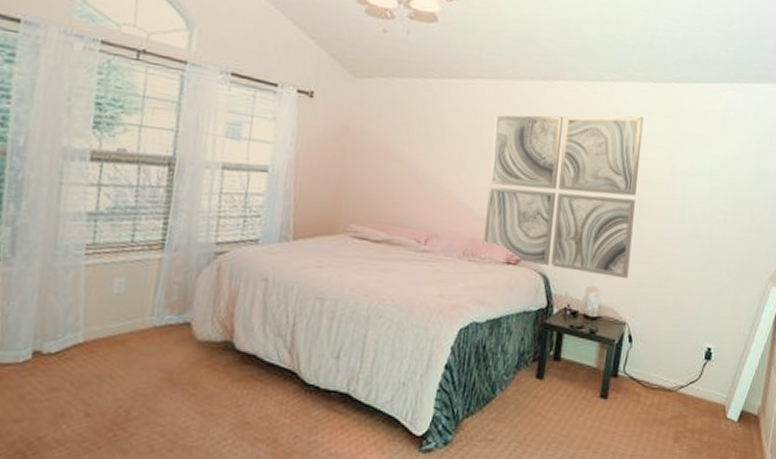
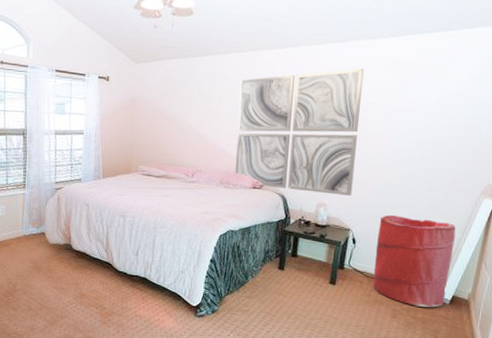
laundry hamper: none [652,304,744,427] -> present [373,214,456,308]

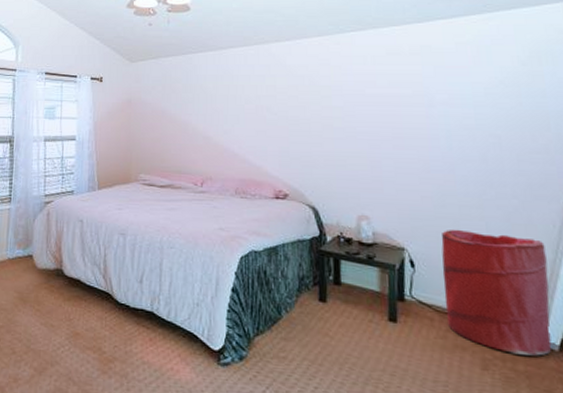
wall art: present [234,68,364,196] -> none [248,58,400,206]

